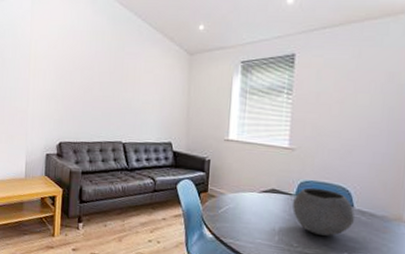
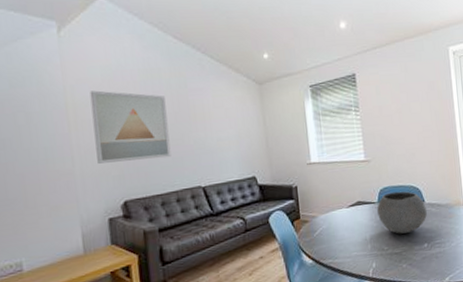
wall art: none [45,46,104,112] -> present [89,90,171,164]

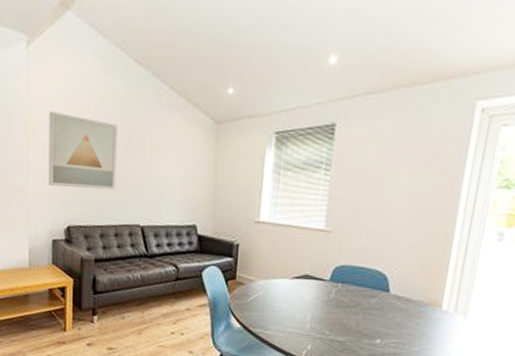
bowl: present [377,191,427,234] -> none [326,272,390,323]

